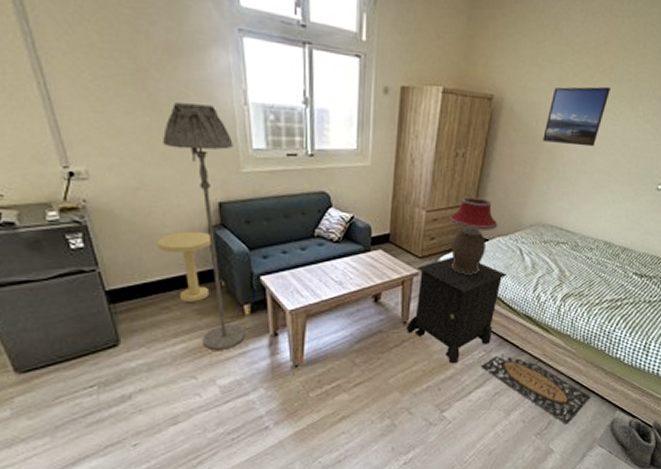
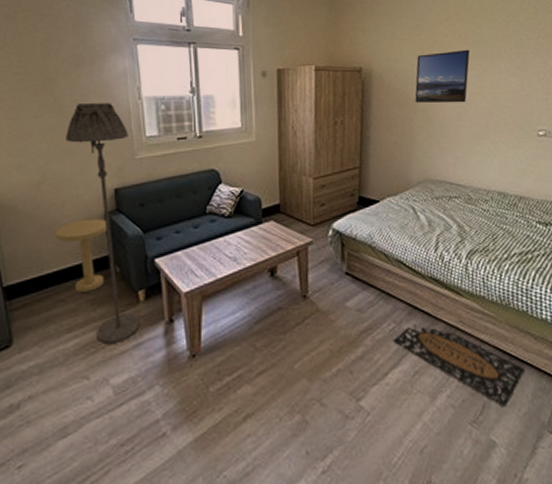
nightstand: present [406,256,508,364] -> none [306,221,405,341]
table lamp: present [448,197,498,275] -> none [336,160,387,239]

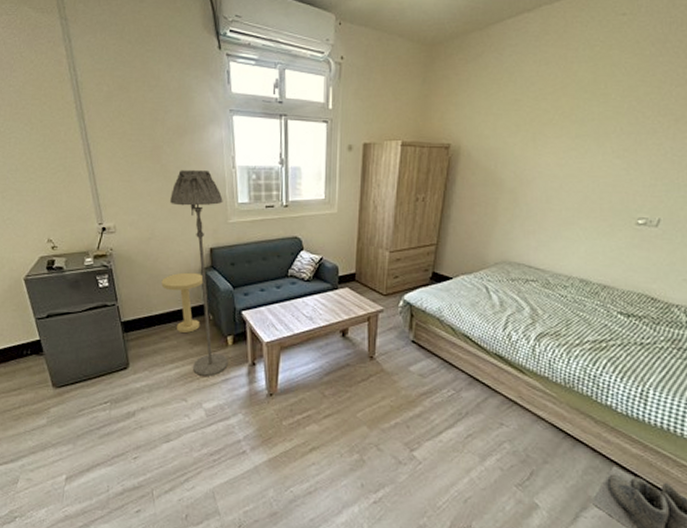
doormat: present [393,324,526,407] -> none [450,394,580,478]
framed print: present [415,49,470,104] -> none [503,127,572,185]

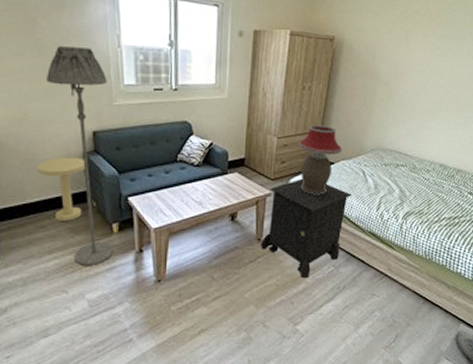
nightstand: none [372,294,474,402] -> present [260,178,353,279]
table lamp: none [411,238,462,312] -> present [297,125,343,195]

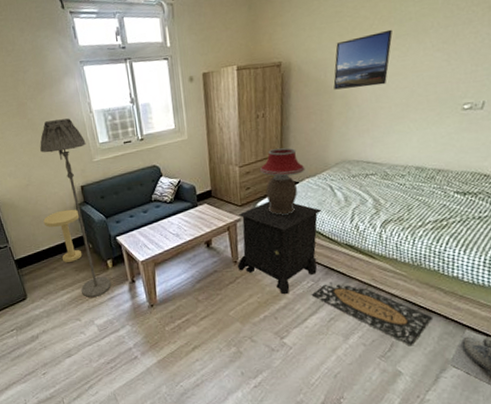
doormat: none [330,269,436,338] -> present [311,282,433,346]
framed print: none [380,28,438,80] -> present [333,29,393,90]

